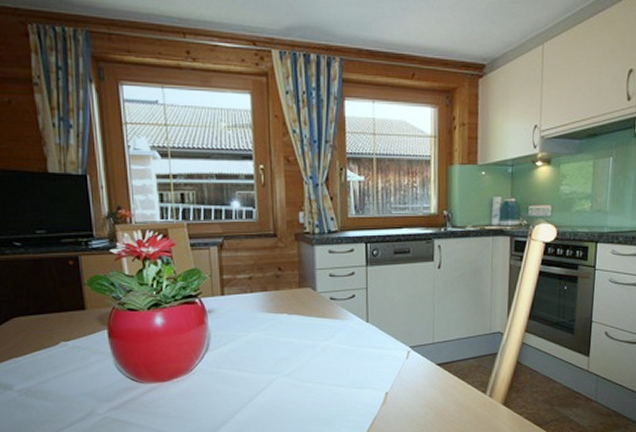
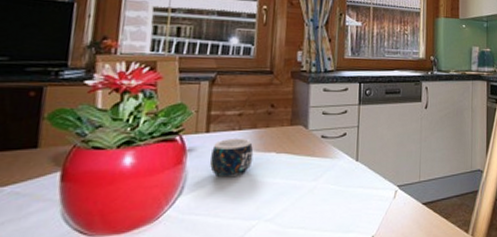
mug: none [229,300,267,337] -> present [210,138,254,178]

